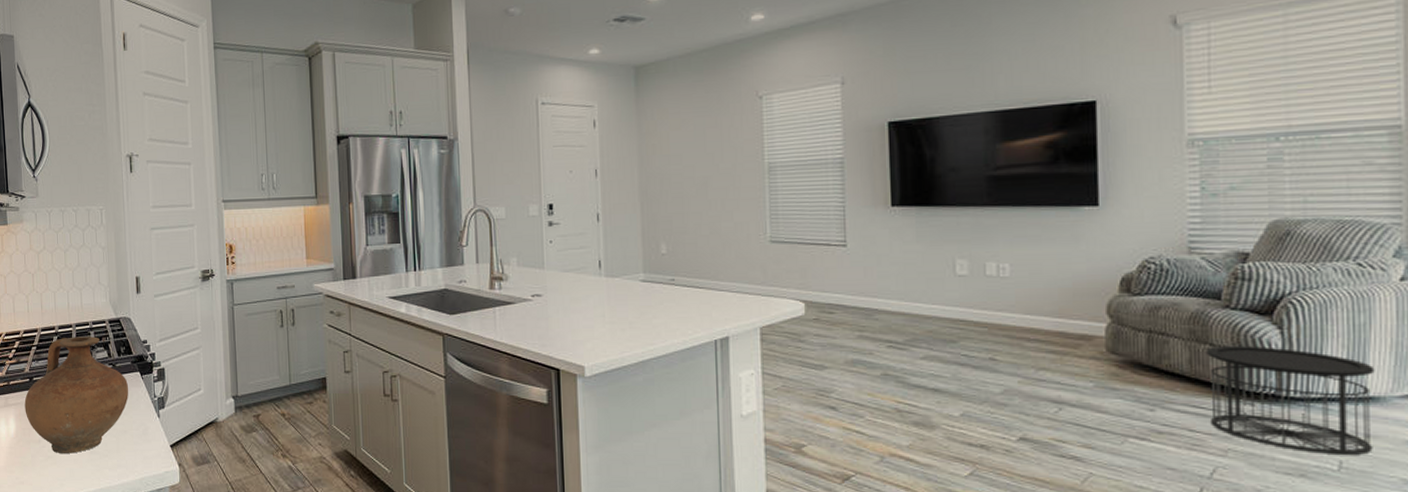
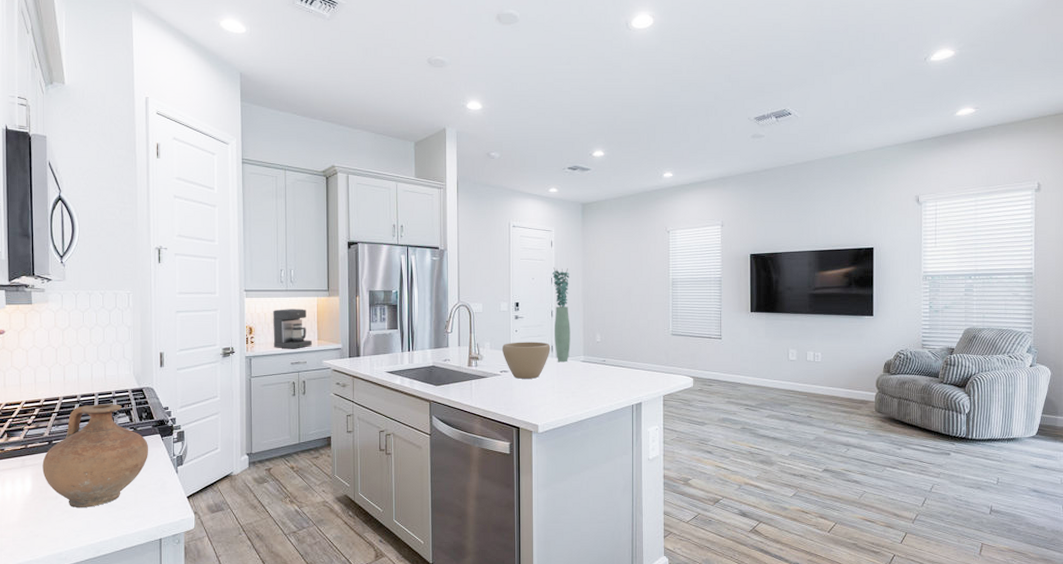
coffee maker: none [255,221,300,271] -> present [273,309,312,349]
bowl: none [532,255,598,305] -> present [501,342,550,379]
vase: none [596,155,625,283] -> present [552,267,570,363]
side table: present [1206,346,1375,455] -> none [930,407,1016,474]

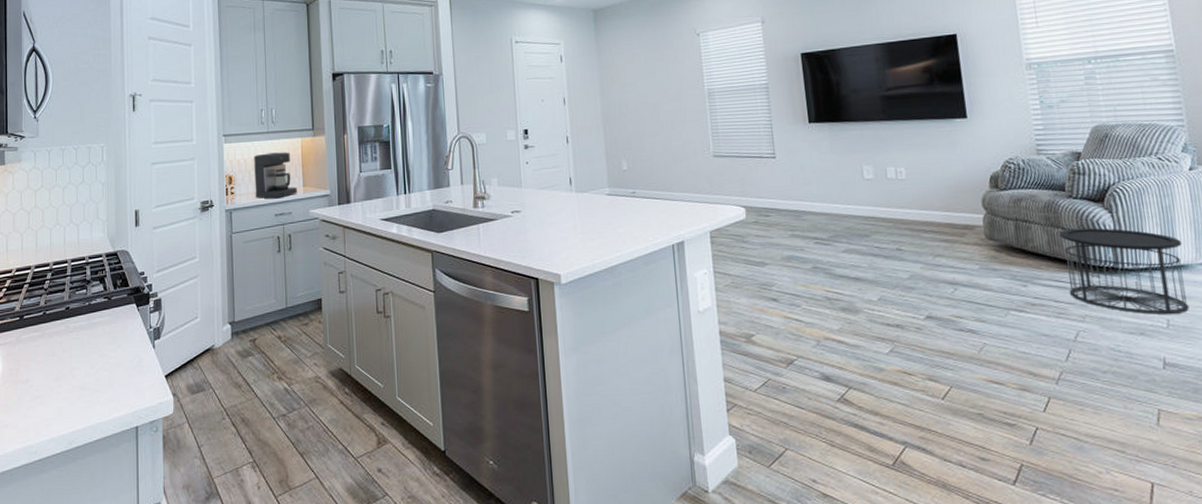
ceramic jug: present [42,404,149,508] -> none [13,271,124,393]
bowl: present [501,342,550,379] -> none [511,174,569,220]
vase: present [552,267,570,363] -> none [564,85,592,198]
side table: none [930,407,1016,474] -> present [1059,228,1189,315]

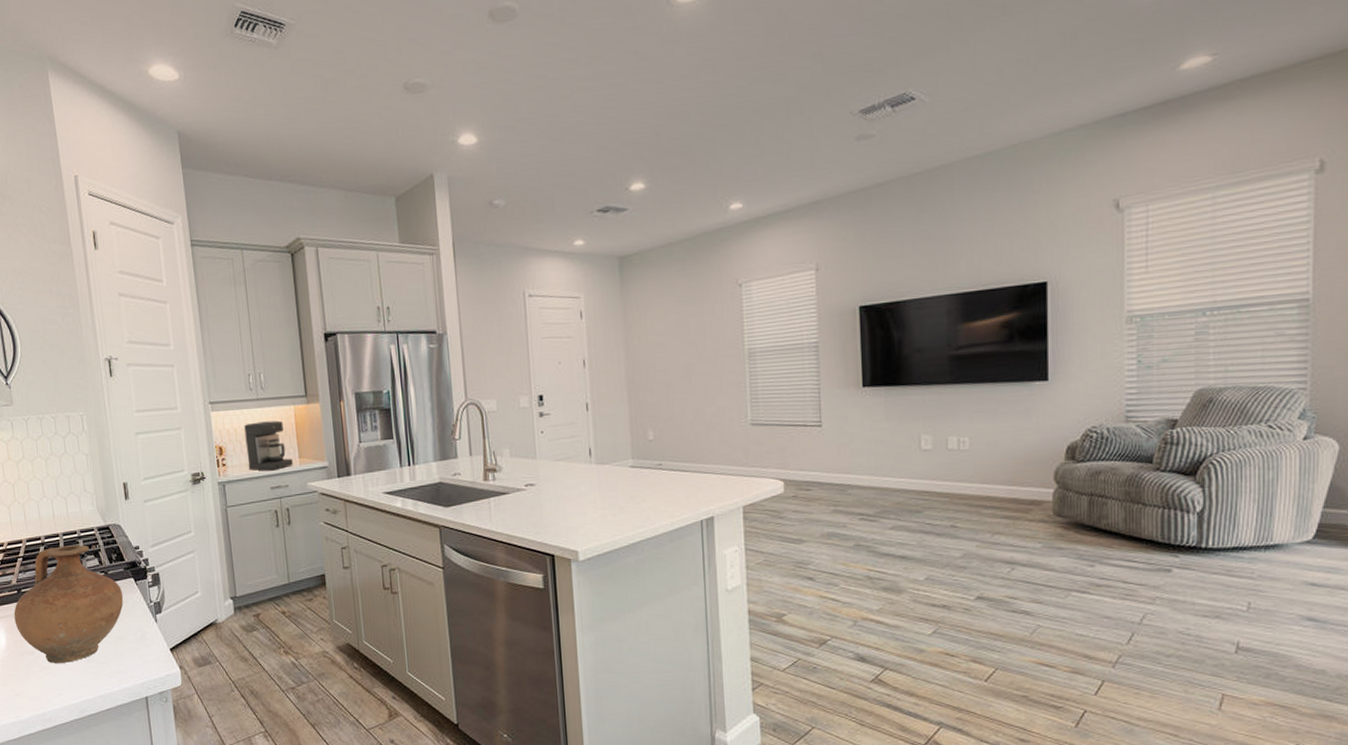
ceramic jug: none [13,271,124,393] -> present [13,545,124,664]
side table: present [1059,228,1189,315] -> none [1139,504,1280,597]

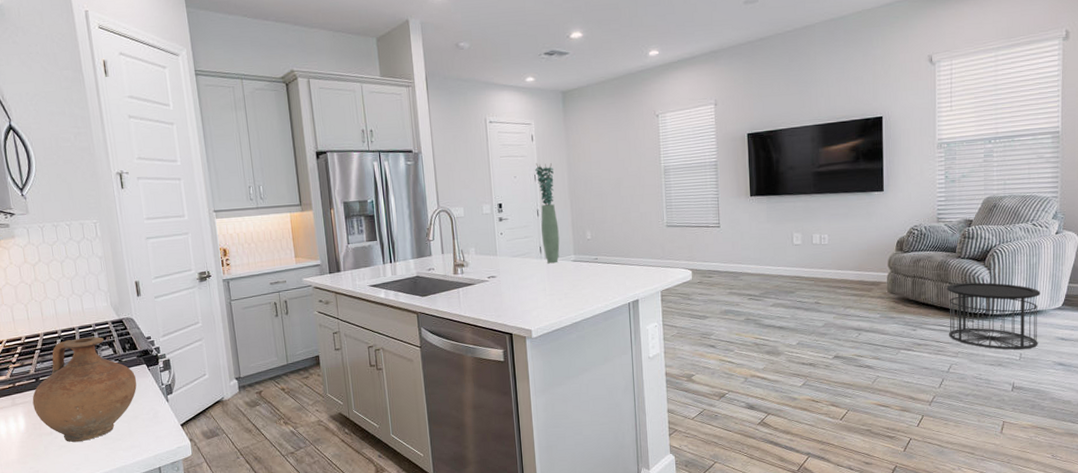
coffee maker: present [244,420,293,471] -> none [246,226,290,269]
vase: none [584,345,614,470] -> present [535,163,560,264]
side table: none [1139,504,1280,597] -> present [946,282,1041,350]

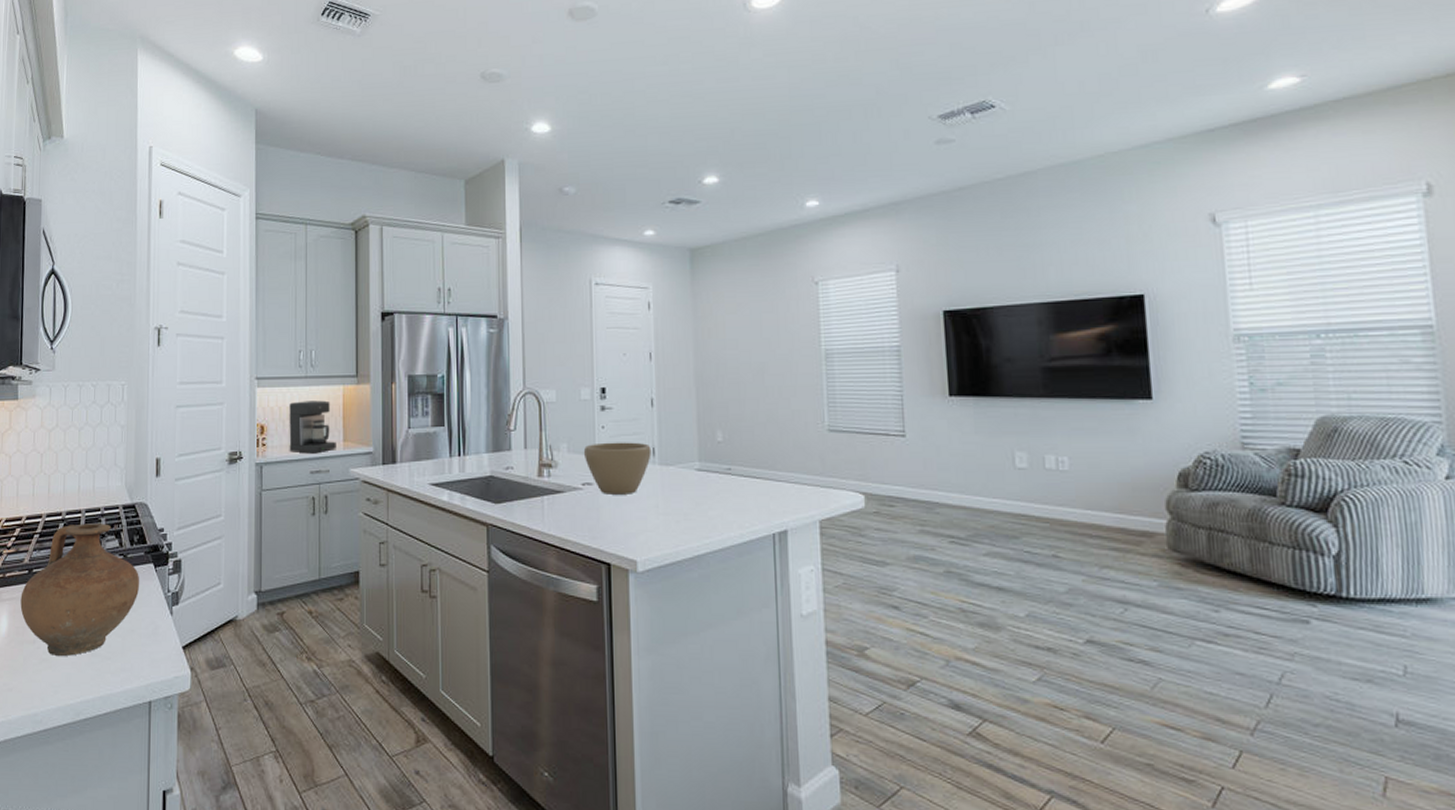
coffee maker: none [246,226,290,269] -> present [289,400,336,454]
bowl: none [487,243,539,284] -> present [583,442,651,494]
vase: present [535,163,560,264] -> none [651,338,680,472]
side table: present [946,282,1041,350] -> none [1265,545,1435,659]

